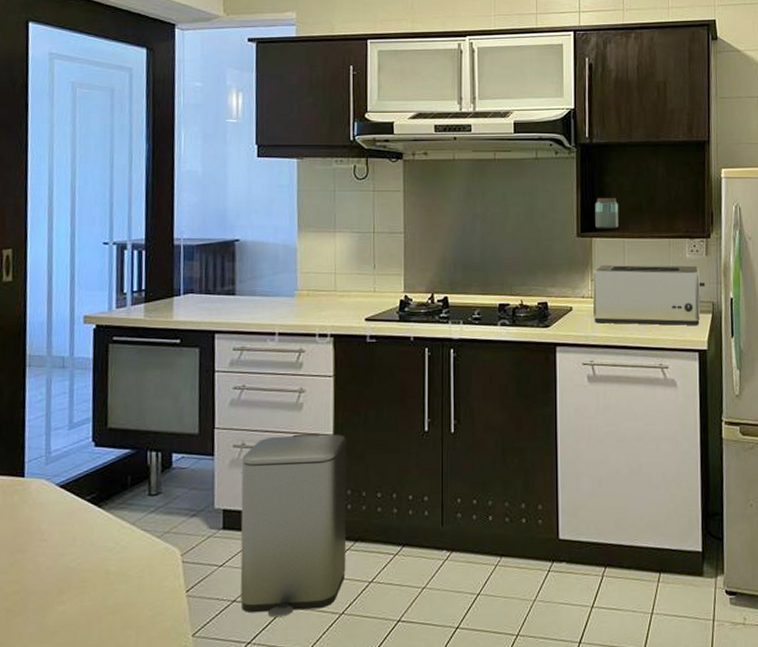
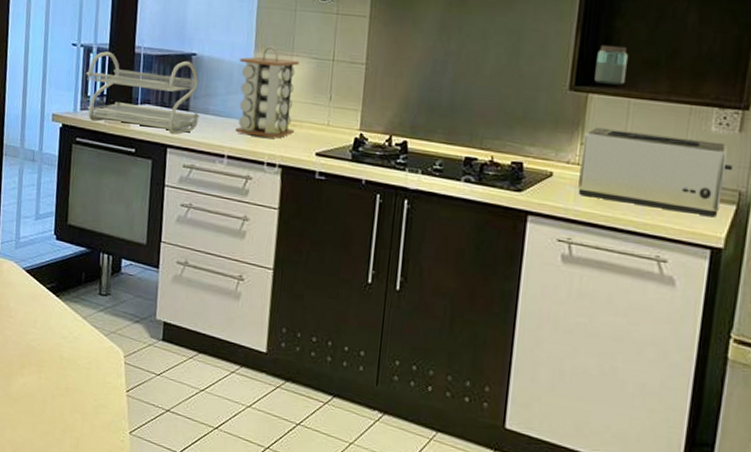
dish rack: none [121,247,247,321] -> present [86,51,200,135]
pedal bin: present [240,434,347,618] -> none [174,259,287,438]
spice rack: none [284,225,343,312] -> present [235,46,299,139]

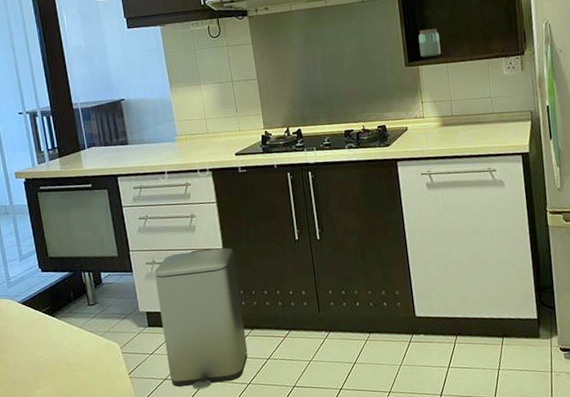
dish rack: present [86,51,200,135] -> none [36,106,138,171]
pedal bin: none [174,259,287,438] -> present [154,248,248,390]
spice rack: present [235,46,299,139] -> none [160,80,215,153]
toaster: present [578,127,734,217] -> none [422,80,524,139]

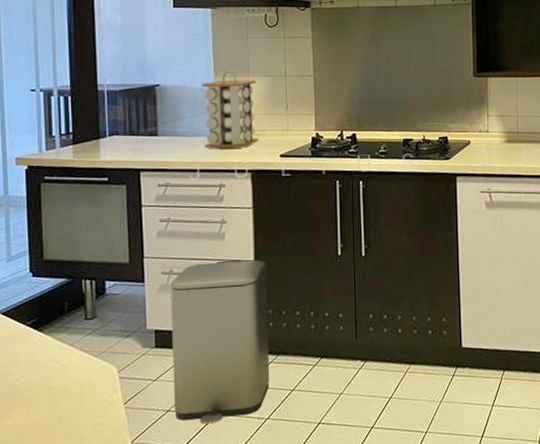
spice rack: none [160,80,215,153] -> present [201,70,259,150]
peanut butter: present [418,28,441,58] -> none [490,40,511,69]

